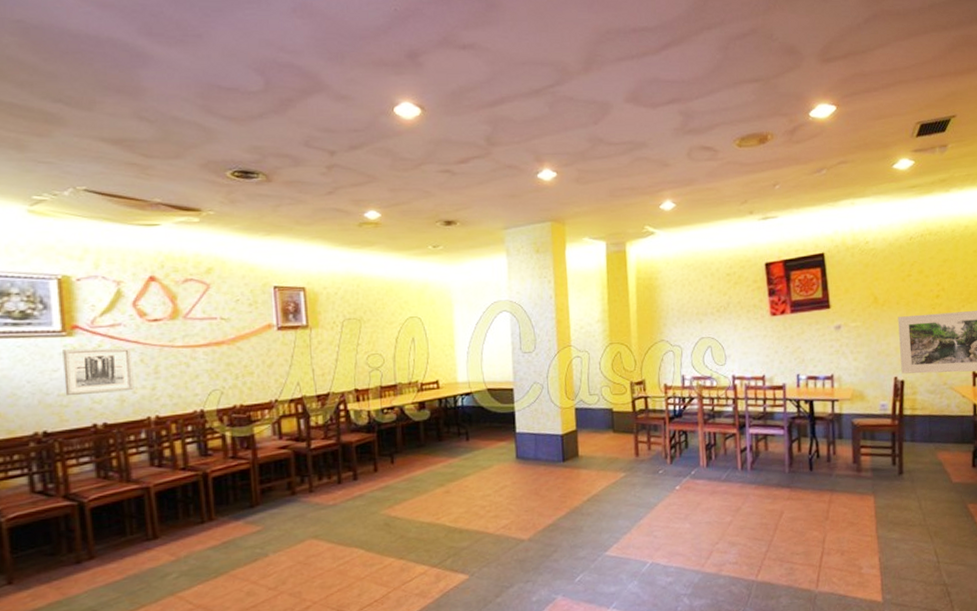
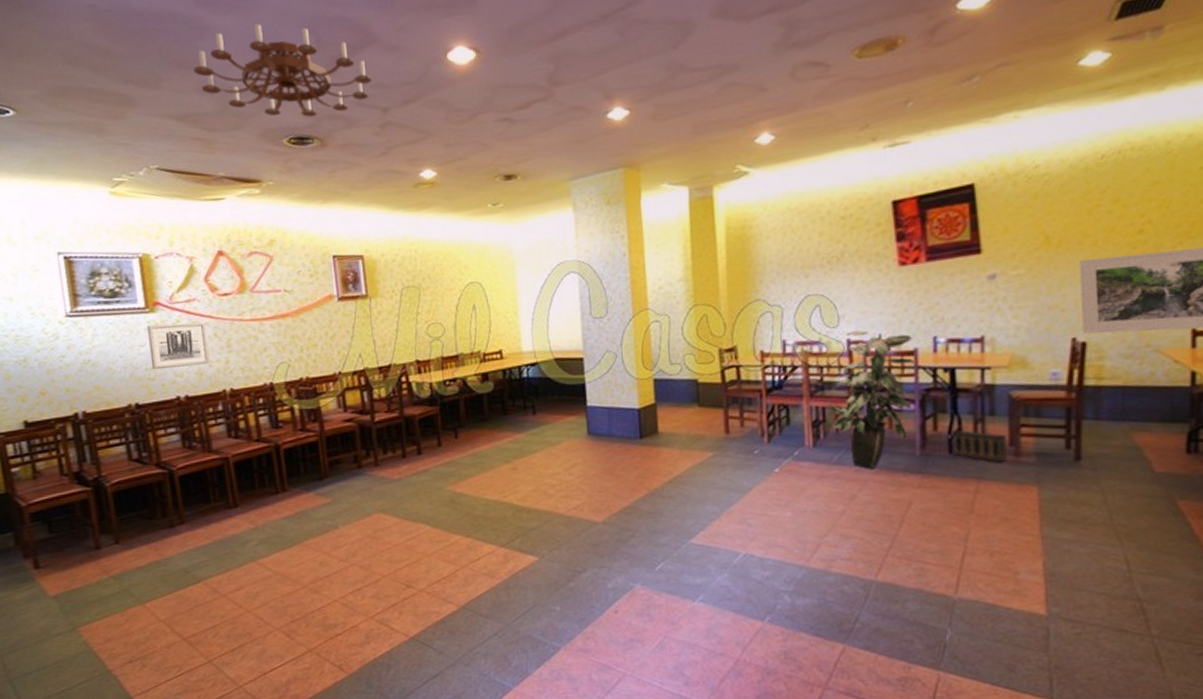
chandelier: none [132,60,320,153] -> present [193,24,372,117]
indoor plant: none [719,368,784,485] -> present [829,330,915,469]
speaker: none [811,451,852,478] -> present [952,430,1007,463]

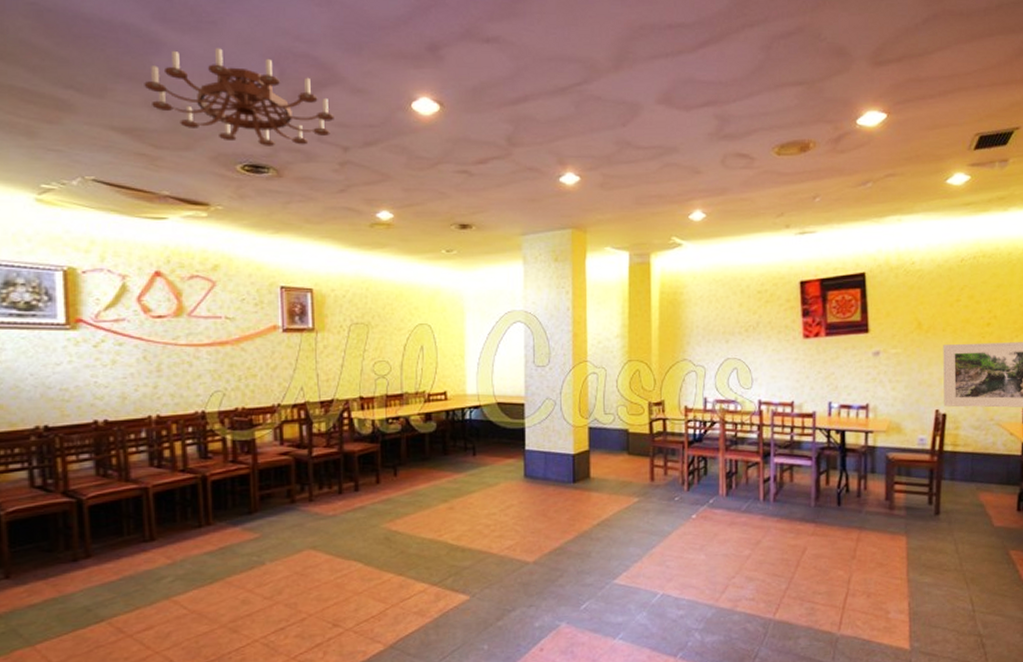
wall art: present [147,322,210,370] -> none [66,342,136,391]
indoor plant: present [829,330,915,469] -> none [741,393,813,517]
speaker: present [952,430,1007,463] -> none [840,485,883,515]

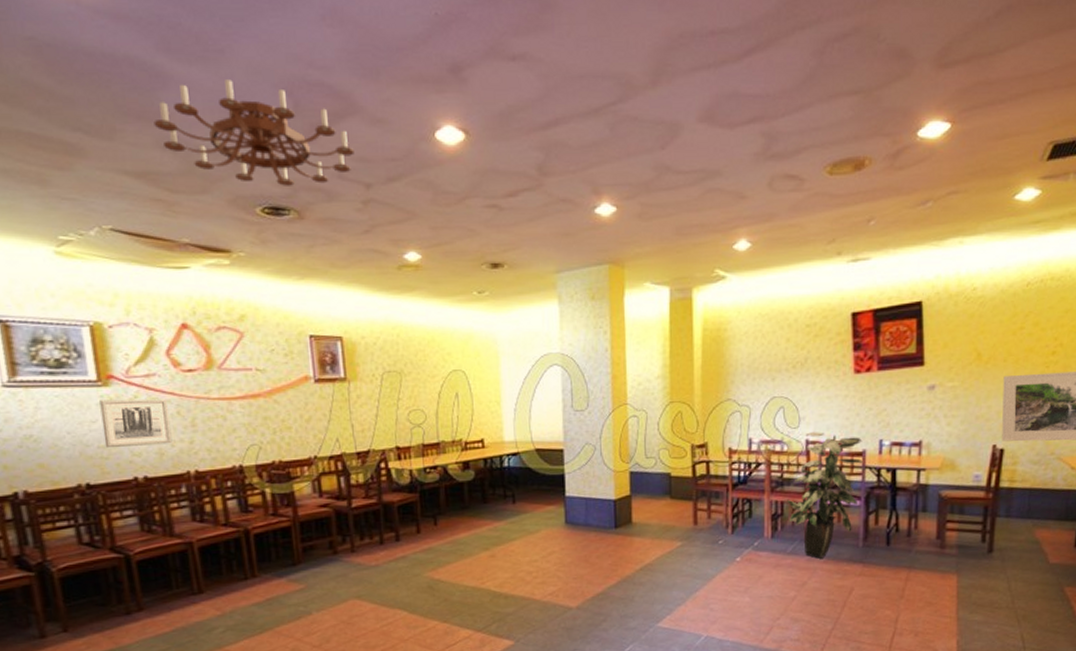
wall art: none [66,342,136,391] -> present [99,398,173,449]
indoor plant: none [741,393,813,517] -> present [787,432,863,559]

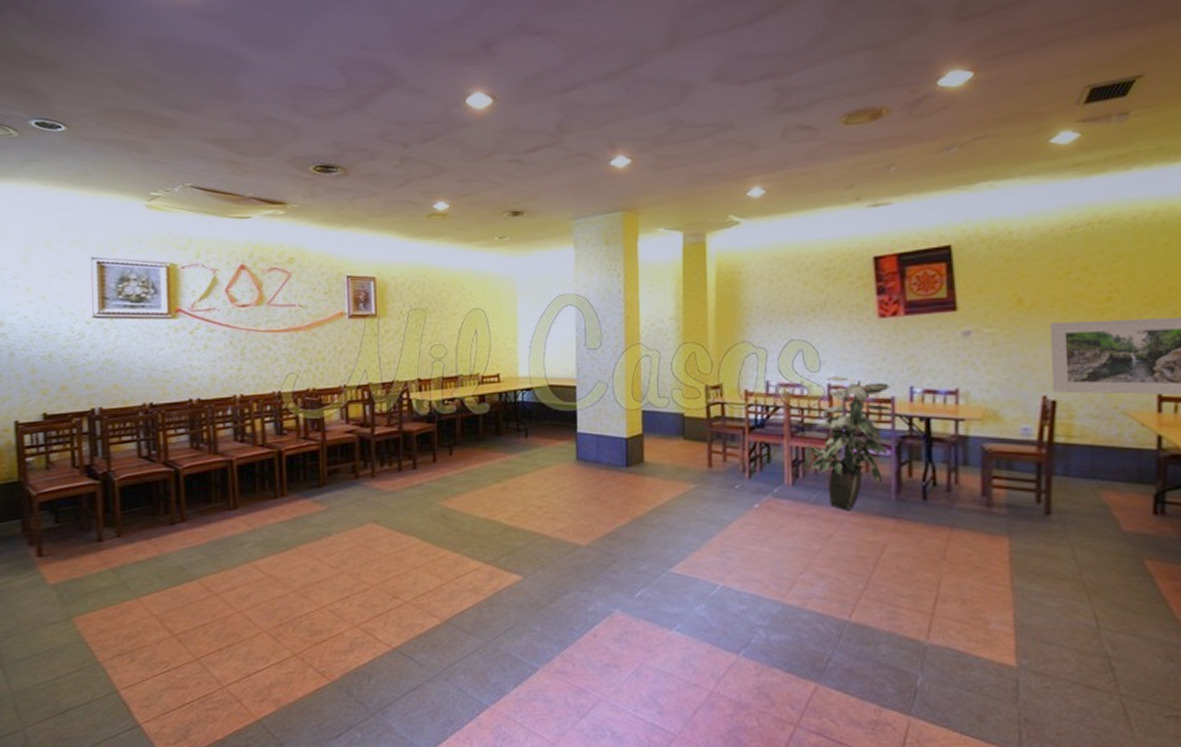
wall art: present [99,398,173,449] -> none [168,329,224,373]
chandelier: present [153,80,355,186] -> none [233,62,395,148]

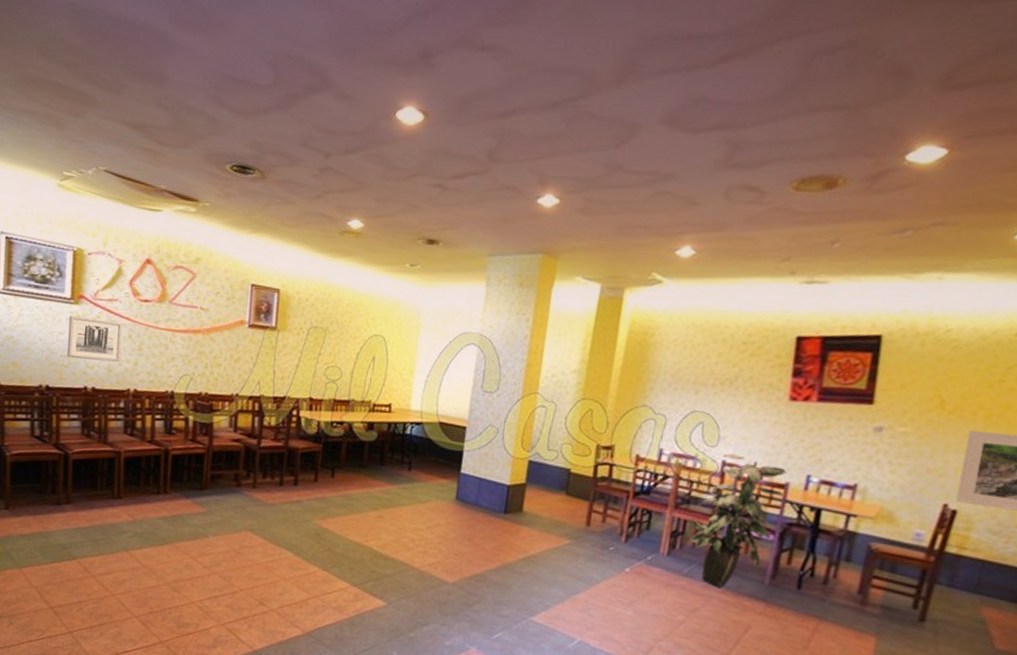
wall art: none [168,329,224,373] -> present [66,315,123,363]

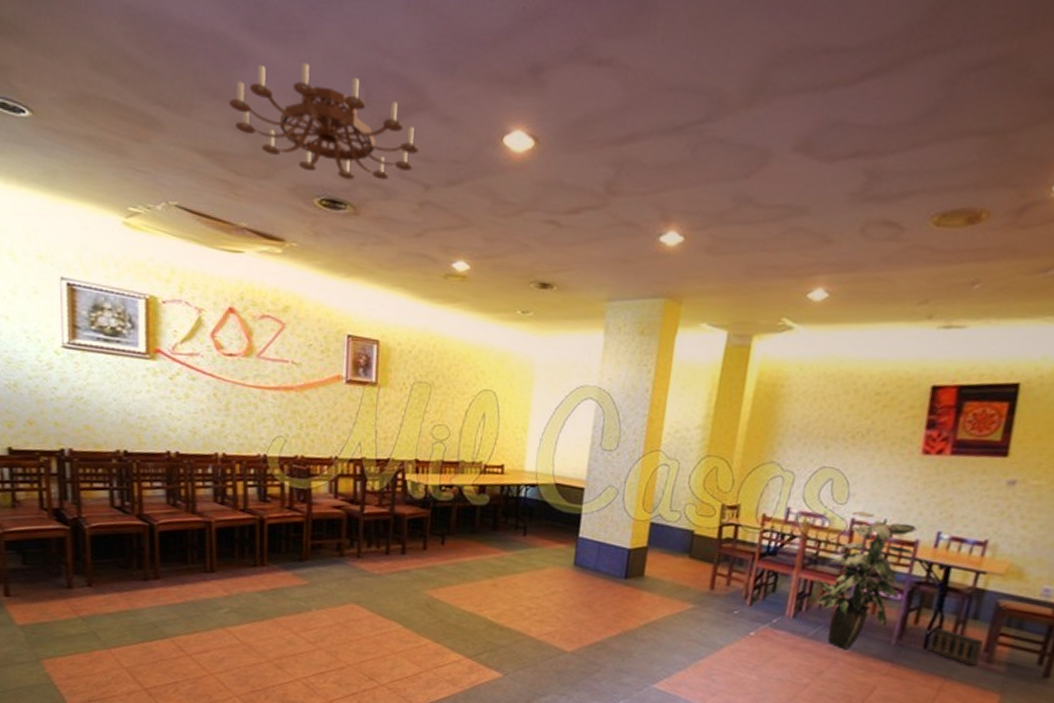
wall art: present [66,315,123,363] -> none [145,372,207,424]
chandelier: none [155,50,321,149] -> present [229,63,419,180]
speaker: none [800,568,857,609] -> present [927,627,983,667]

